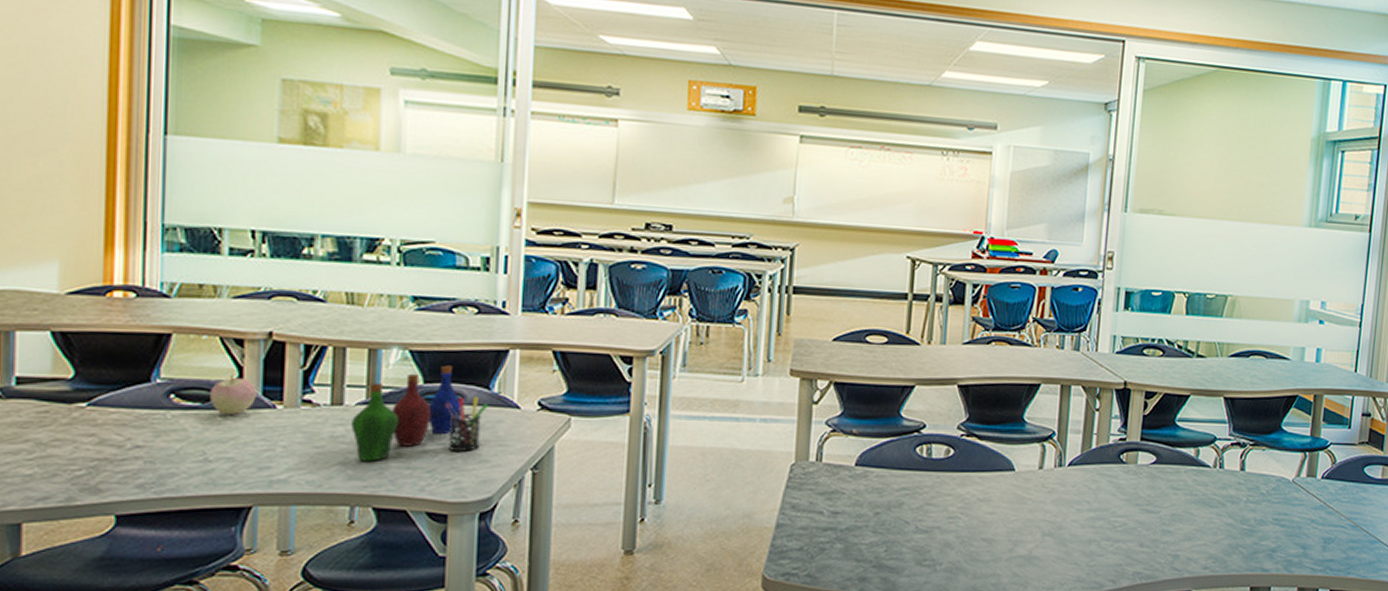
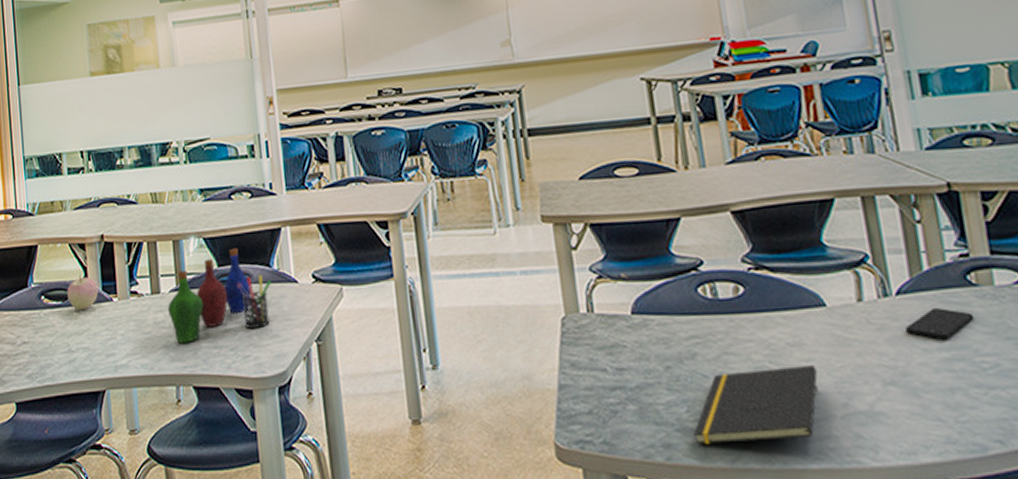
notepad: none [886,517,996,578] -> present [692,365,818,444]
smartphone: none [1069,479,1118,503] -> present [905,308,975,340]

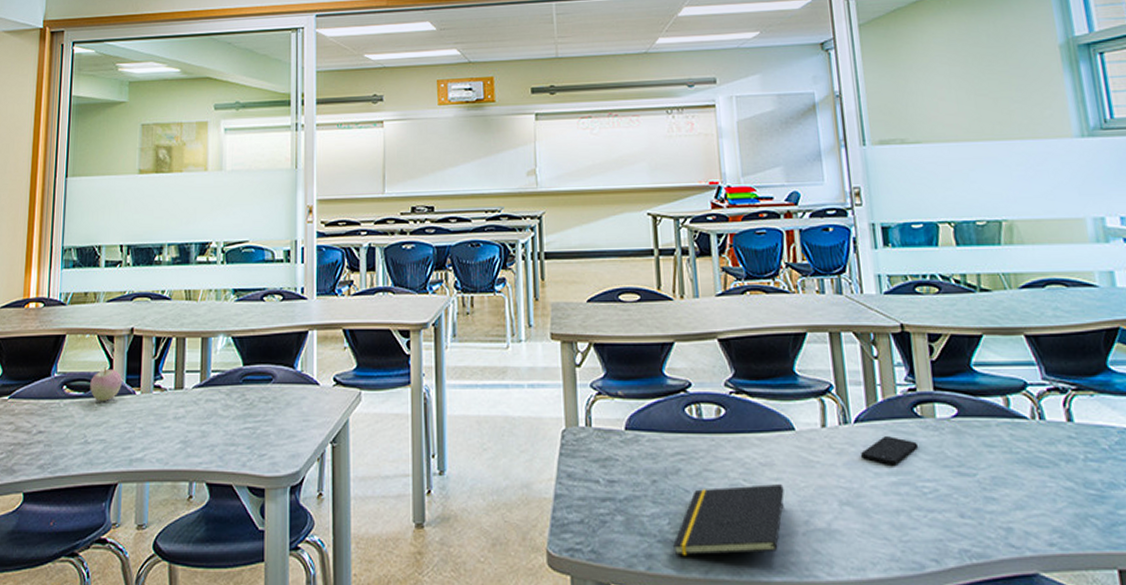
bottle: present [168,248,251,343] -> none [190,348,272,439]
pen holder: present [236,274,271,328] -> none [259,375,294,427]

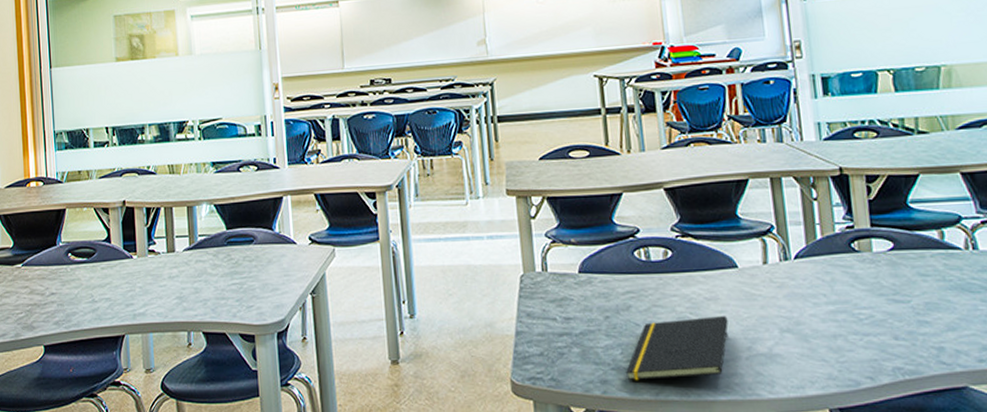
apple: present [90,367,122,402] -> none [92,236,120,266]
smartphone: present [861,436,919,465] -> none [801,270,856,296]

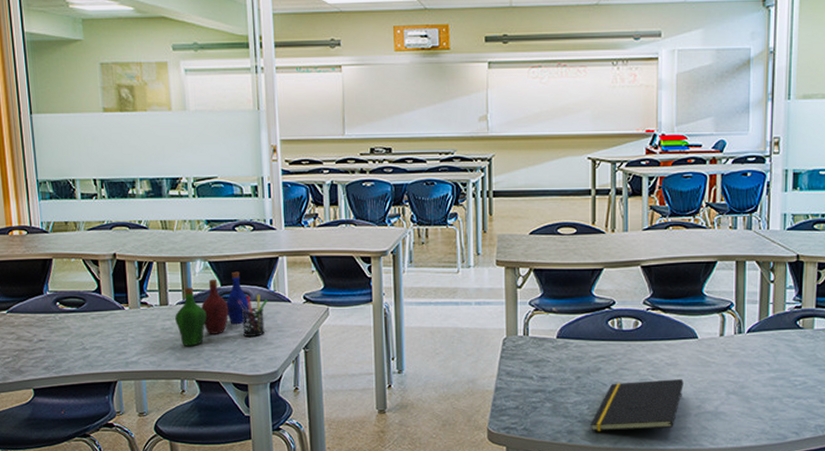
bottle: none [182,213,255,295] -> present [175,271,249,346]
pen holder: none [242,236,273,283] -> present [237,294,268,336]

